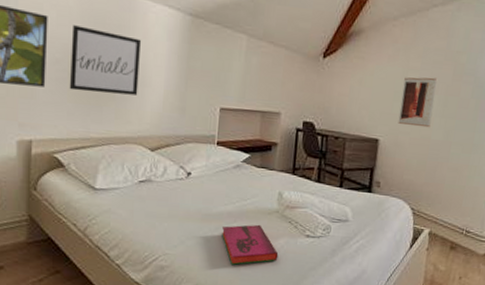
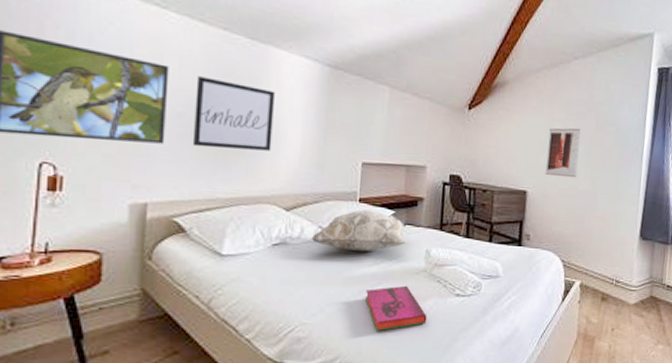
decorative pillow: none [173,152,262,192] -> present [311,209,407,252]

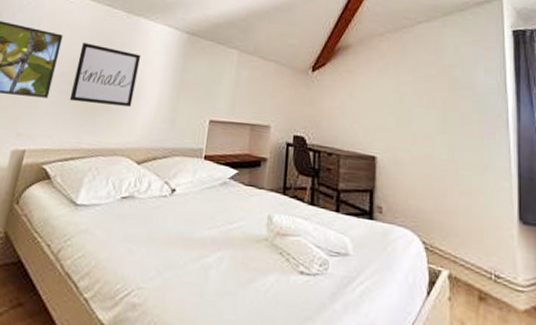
decorative pillow: present [311,209,407,252] -> none [156,167,250,213]
hardback book: present [366,285,427,331] -> none [203,254,268,308]
wall art: present [545,128,582,178] -> none [395,91,433,145]

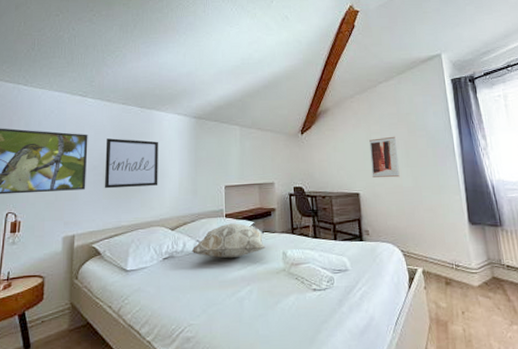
decorative pillow: none [156,167,250,213] -> present [191,223,266,259]
wall art: none [395,91,433,145] -> present [369,136,400,178]

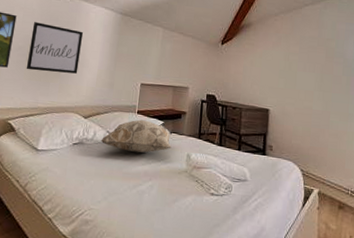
wall art: present [369,136,400,178] -> none [284,59,314,100]

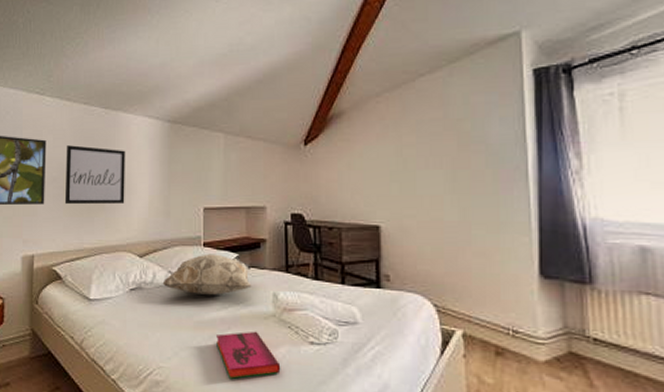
hardback book: none [139,182,187,220] -> present [216,331,281,379]

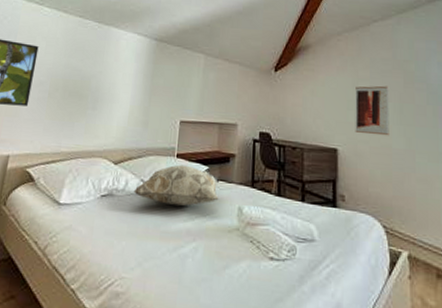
wall art: present [64,145,126,205] -> none [48,53,114,111]
hardback book: present [216,331,281,379] -> none [180,244,241,293]
wall art: none [399,151,440,208] -> present [355,85,389,136]

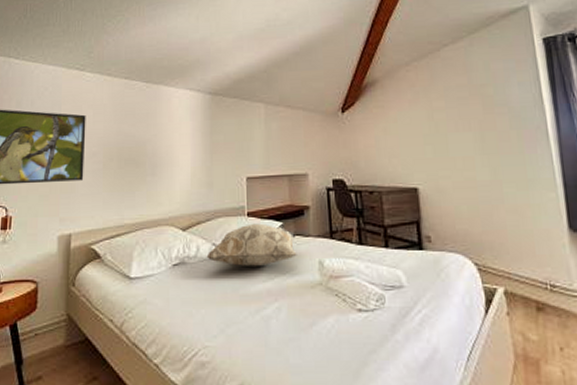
wall art: present [355,85,389,136] -> none [431,114,472,169]

